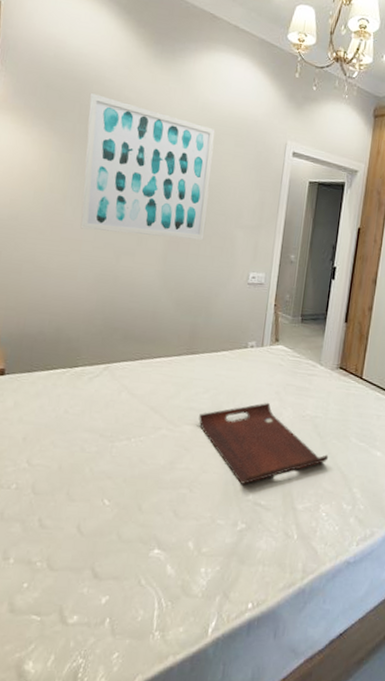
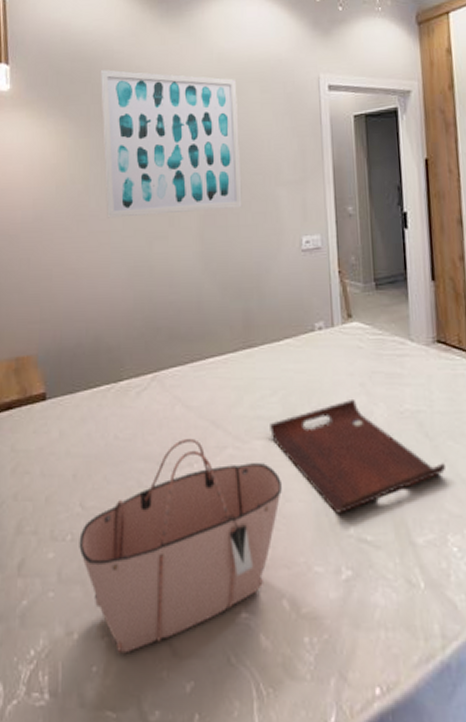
tote bag: none [22,418,202,575] -> present [79,438,282,654]

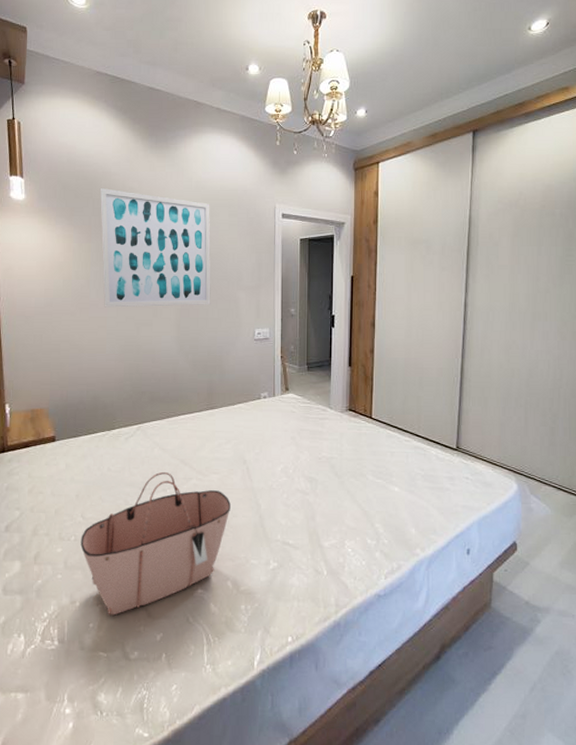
serving tray: present [270,398,447,514] -> none [224,447,348,526]

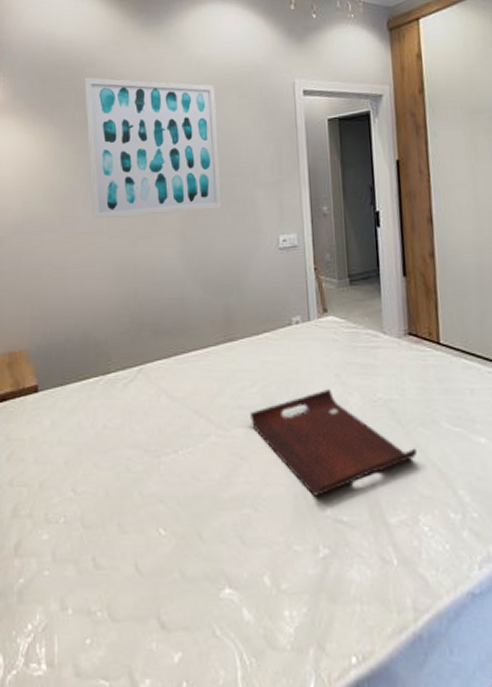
tote bag: present [80,471,231,616] -> none [72,426,262,627]
serving tray: none [224,447,348,526] -> present [250,388,418,496]

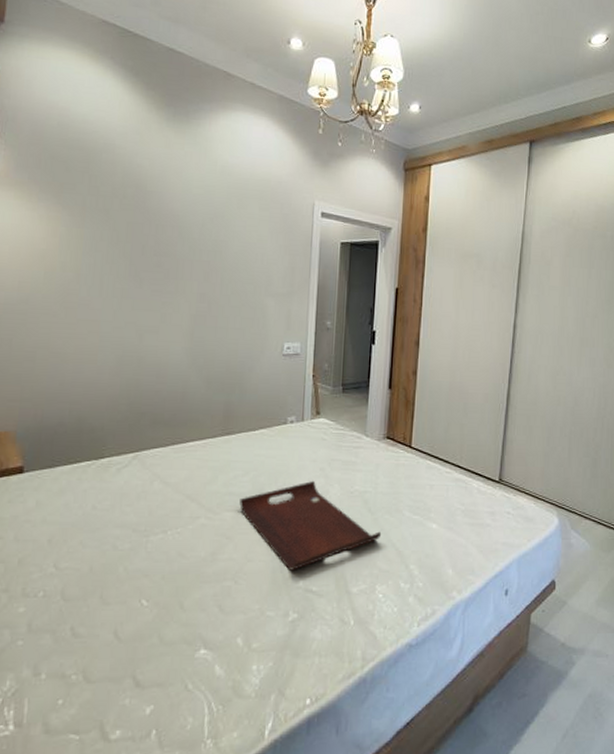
wall art: present [84,77,222,220] -> none [97,162,238,312]

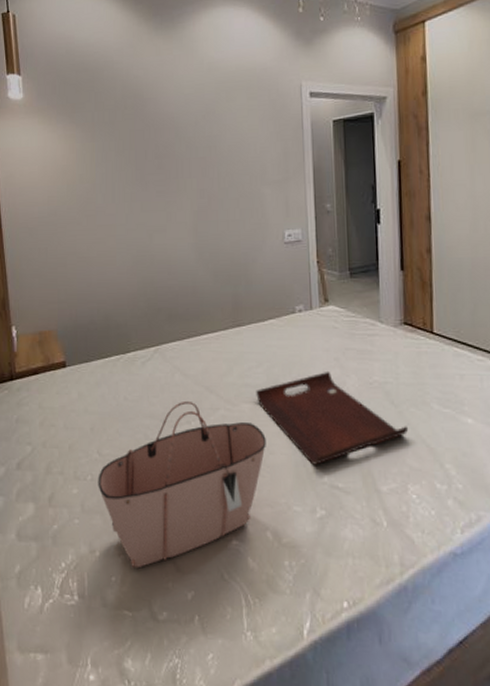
tote bag: none [51,509,246,688] -> present [98,400,266,569]

